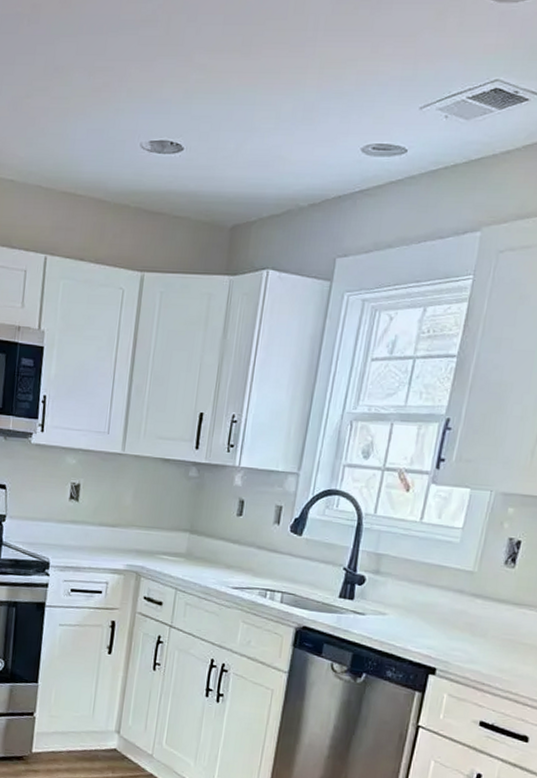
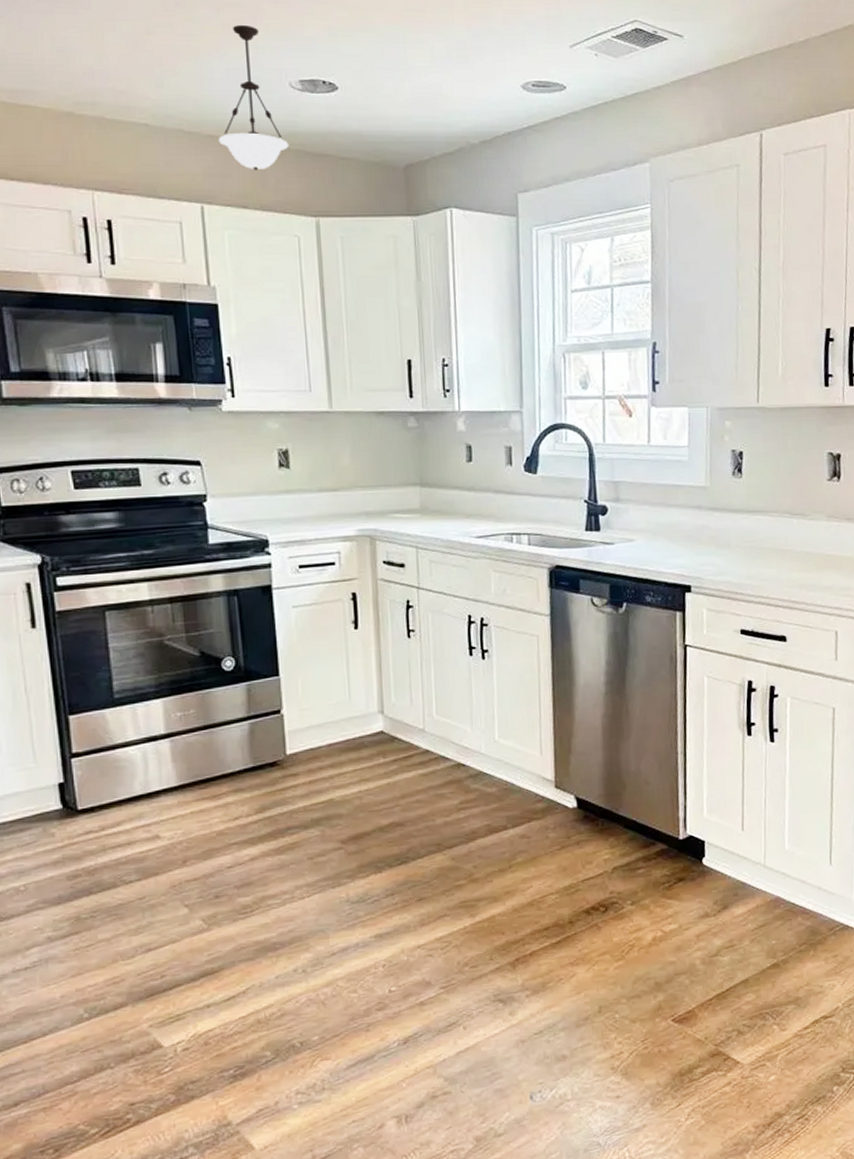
pendant light: none [69,88,130,226] -> present [218,25,289,171]

